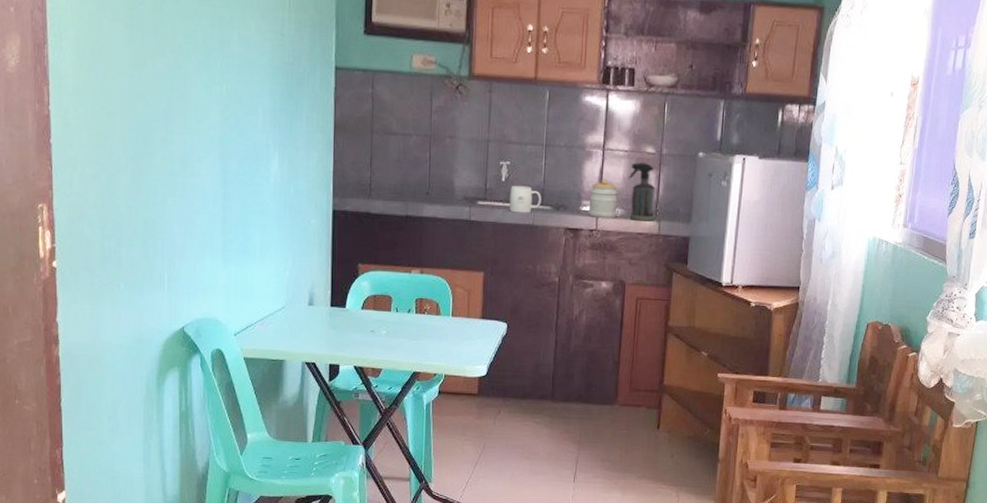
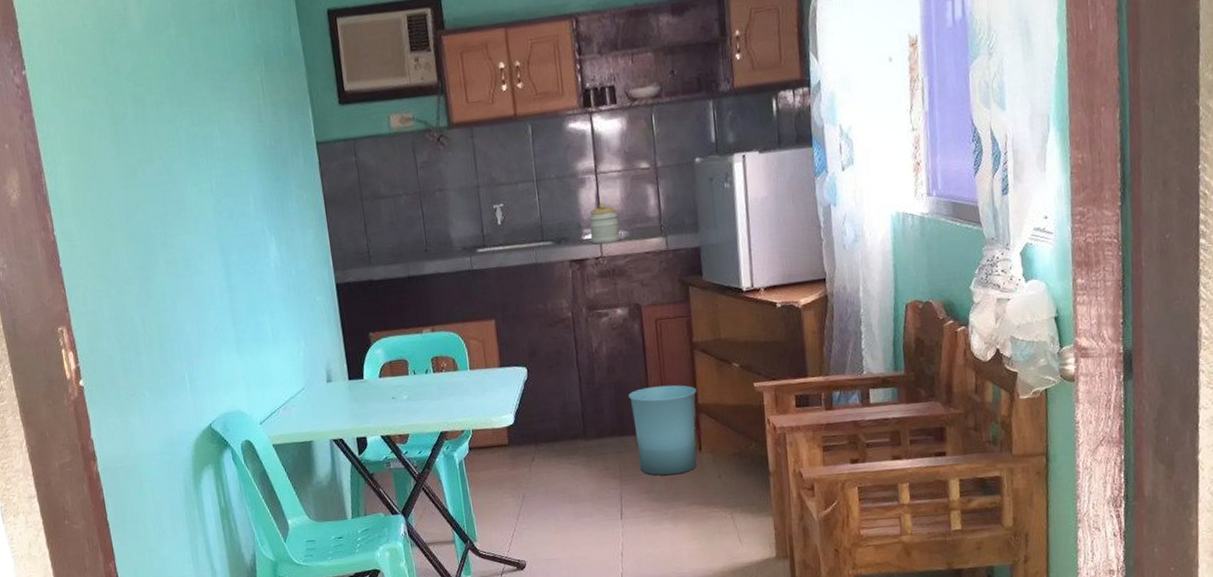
mug: present [509,185,542,214] -> none [508,224,542,255]
waste bin: none [599,361,664,448] -> present [628,385,697,476]
spray bottle: present [629,162,656,222] -> none [626,179,660,241]

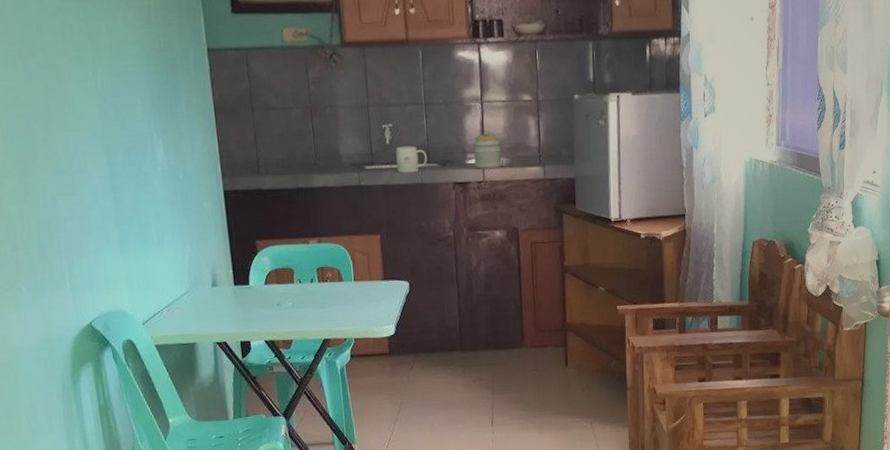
mug: none [508,224,542,255] -> present [395,145,428,174]
waste bin: present [628,385,697,476] -> none [503,304,565,388]

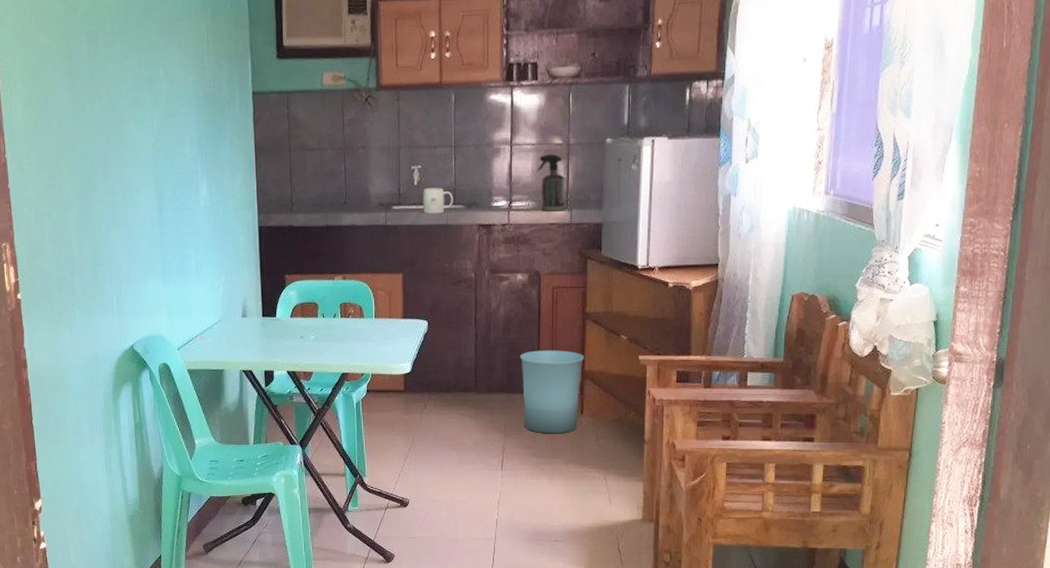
jar: present [473,130,502,170] -> none [500,173,528,213]
waste bin: none [503,304,565,388] -> present [519,350,584,434]
spray bottle: none [509,111,539,169] -> present [538,154,565,213]

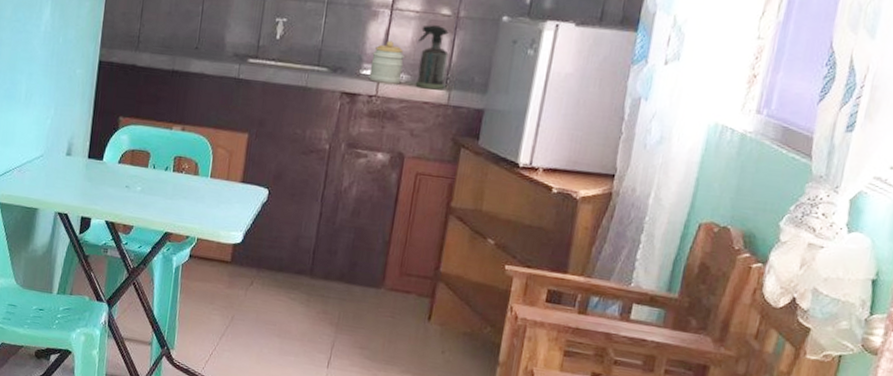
mug: present [422,187,453,214] -> none [282,43,318,75]
jar: none [500,173,528,213] -> present [368,40,405,86]
waste bin: present [519,350,584,434] -> none [360,240,441,339]

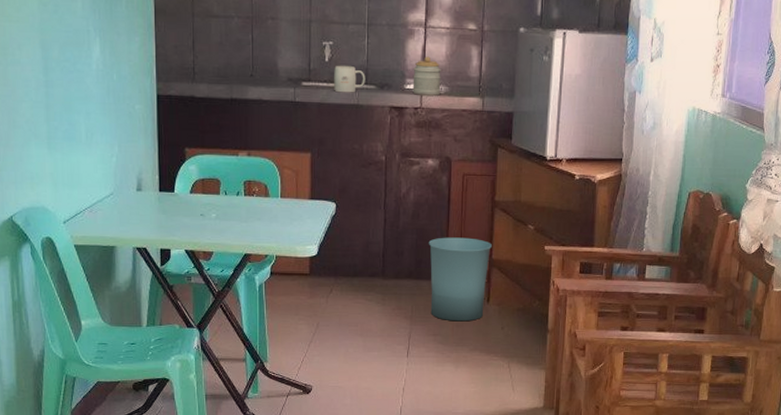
mug: none [282,43,318,75] -> present [333,65,365,93]
waste bin: none [360,240,441,339] -> present [428,237,492,322]
spray bottle: present [415,25,449,91] -> none [452,39,478,99]

